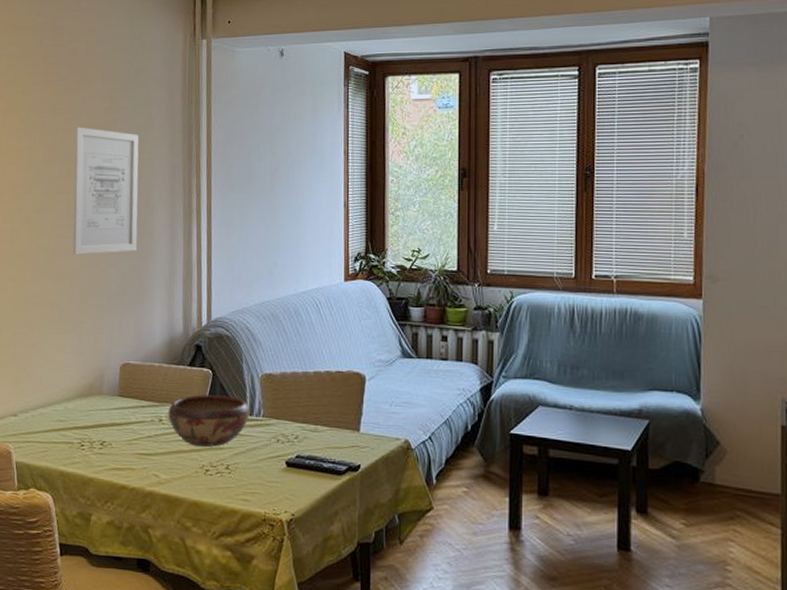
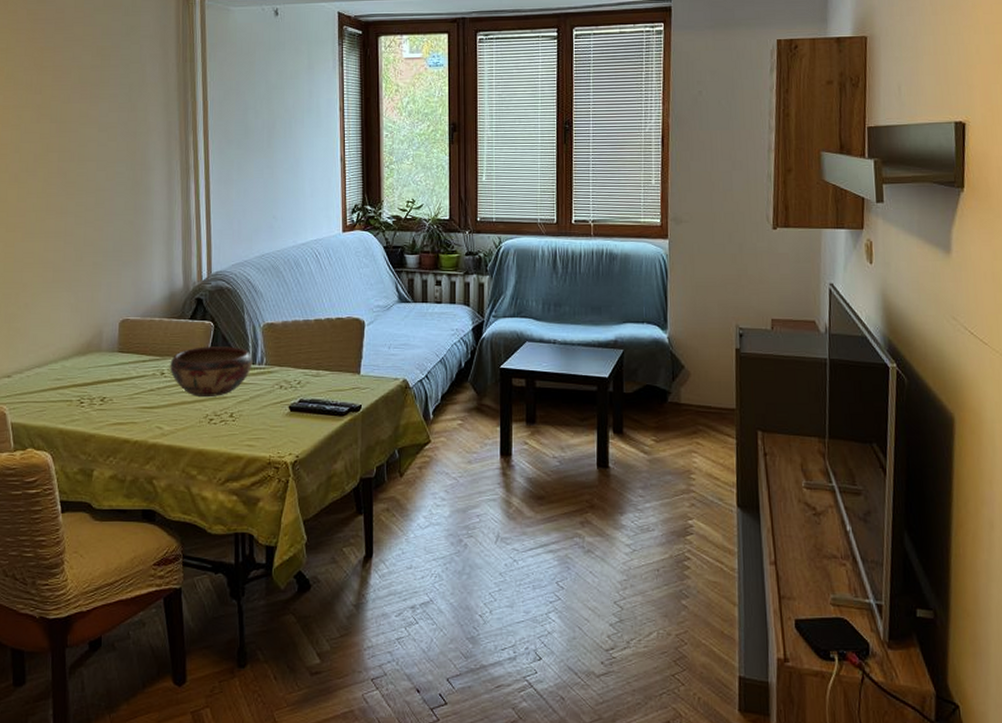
wall art: present [72,127,139,255] -> none [64,84,134,213]

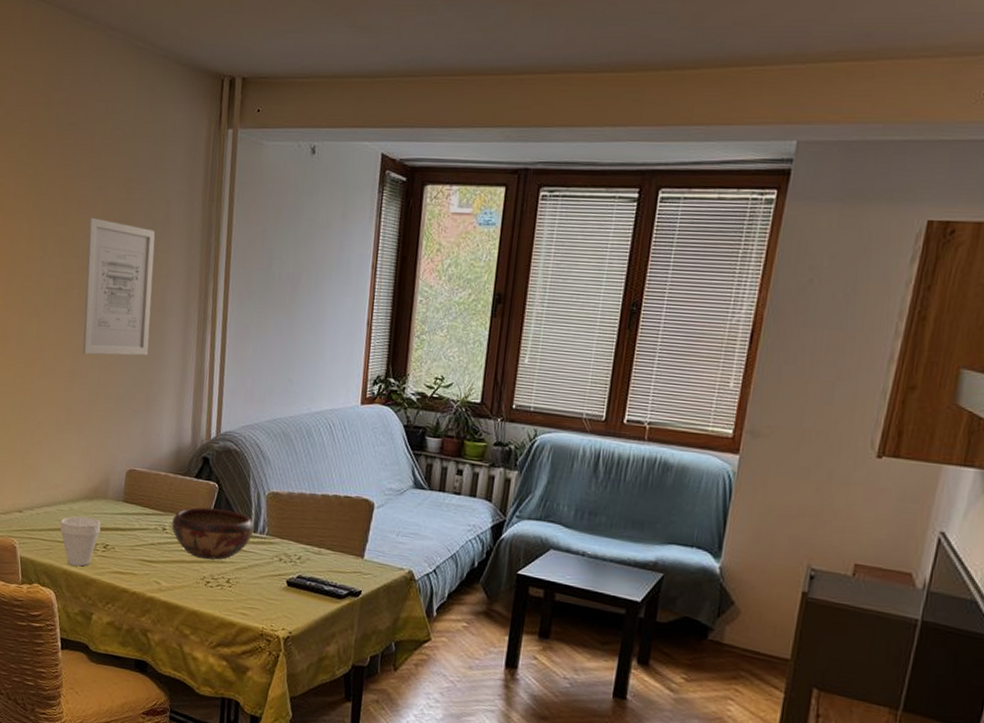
cup: none [52,372,97,424] -> present [60,516,101,567]
wall art: none [64,84,134,213] -> present [82,217,156,356]

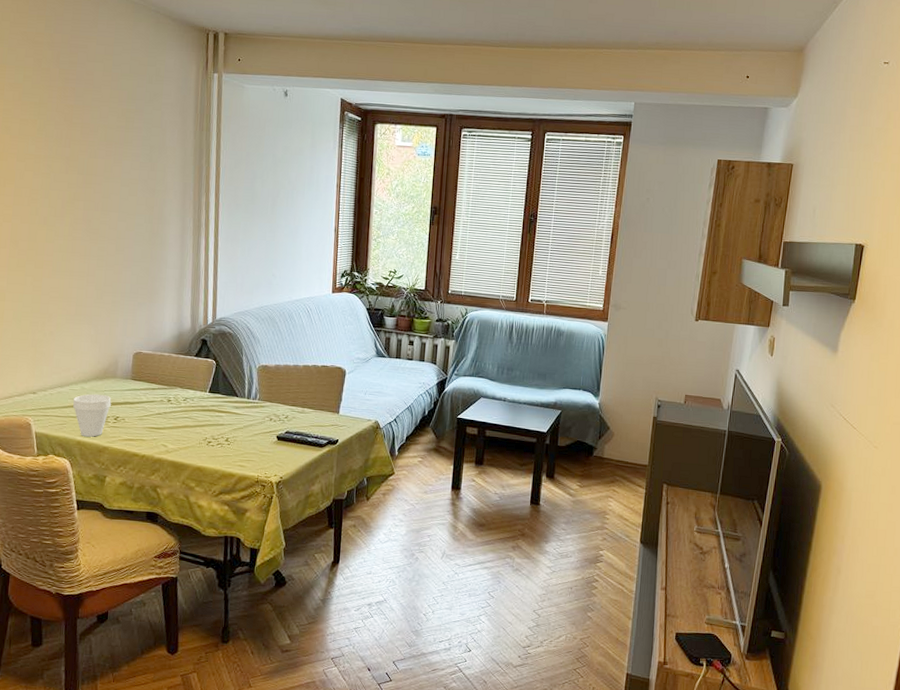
wall art: present [82,217,156,356] -> none [89,141,153,257]
decorative bowl: present [171,507,254,560] -> none [176,380,248,423]

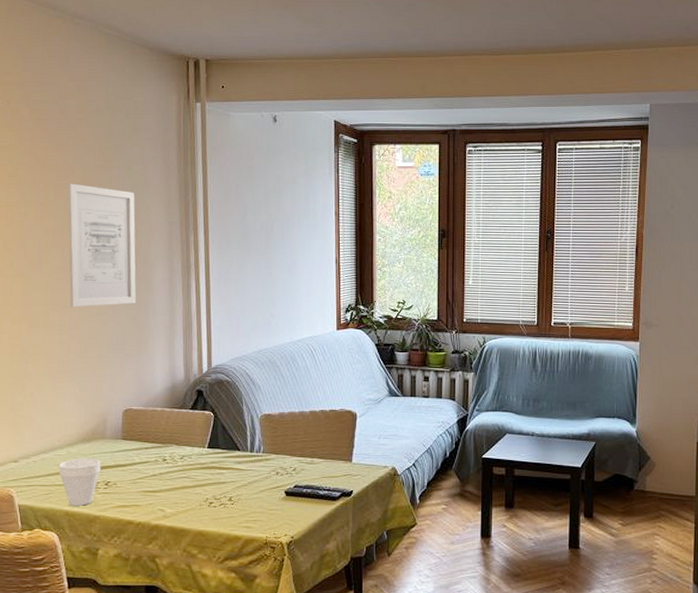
wall art: none [89,141,153,257] -> present [67,183,137,307]

